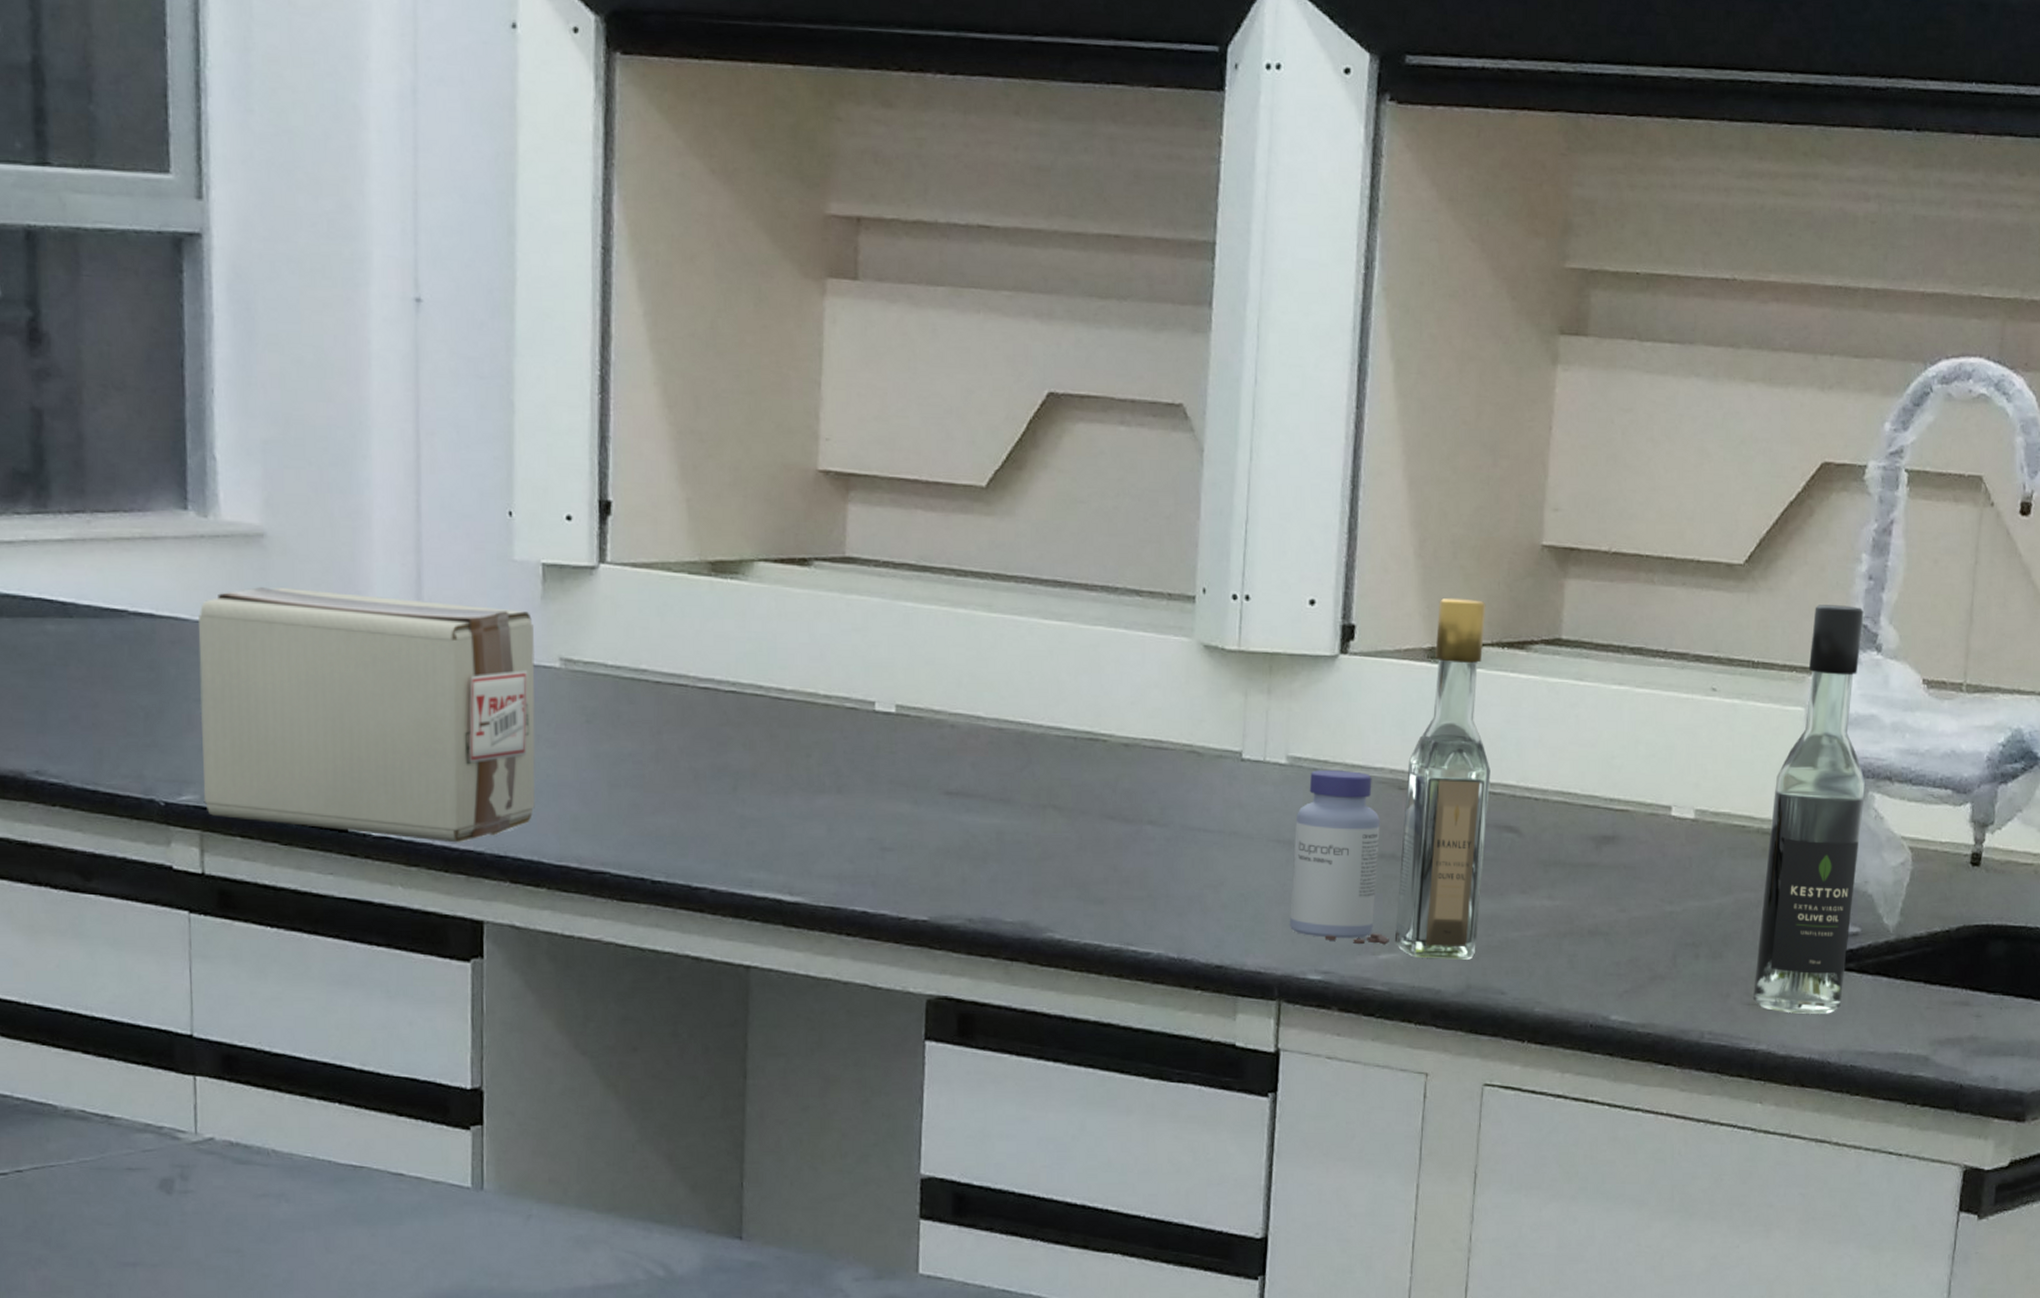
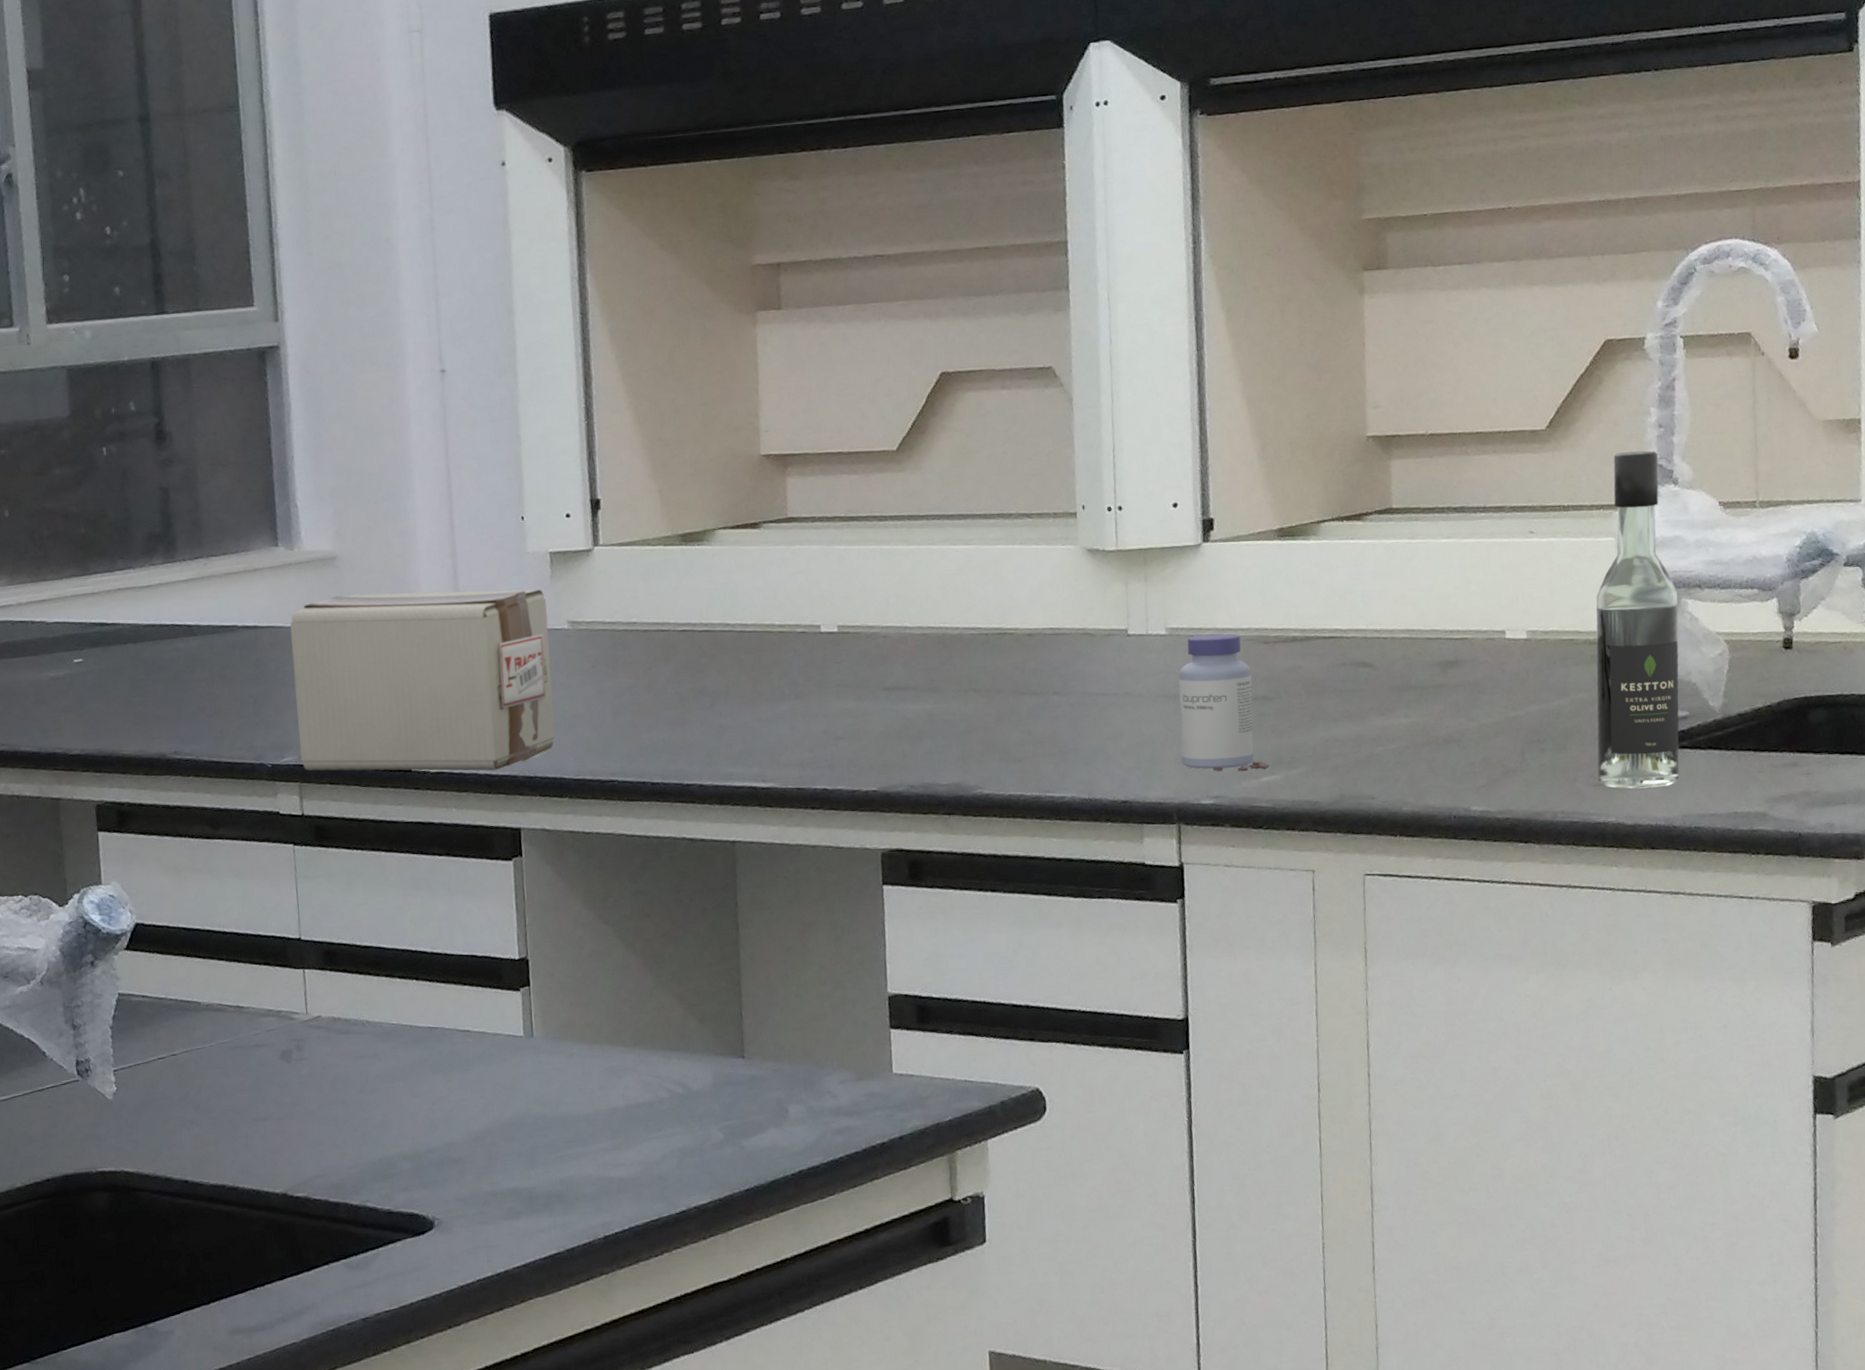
bottle: present [1394,597,1491,960] -> none [1270,486,1346,777]

